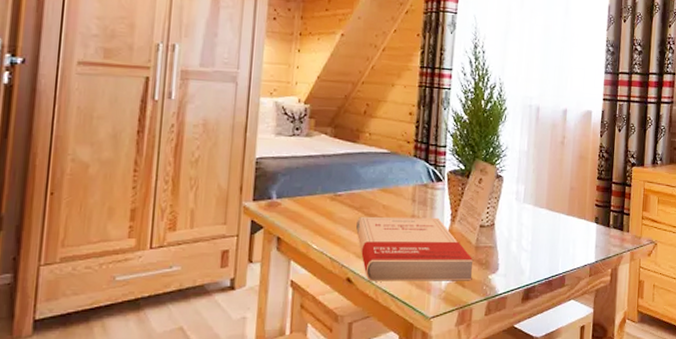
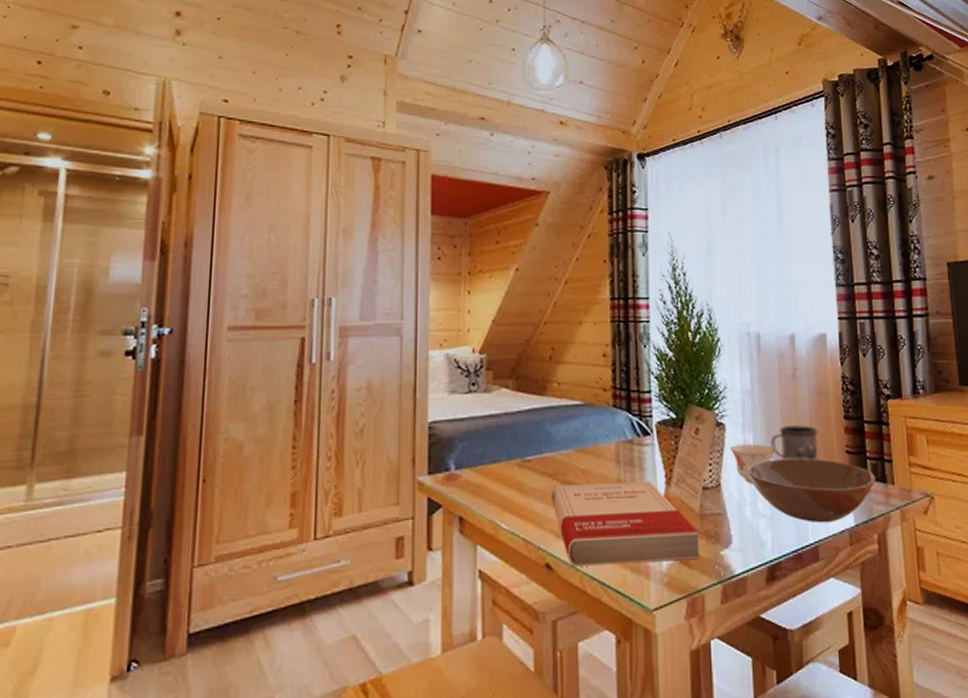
teacup: none [505,194,540,224] -> present [730,444,774,483]
soup bowl: none [518,207,616,259] -> present [748,458,876,523]
mug: none [538,181,576,211] -> present [771,425,819,461]

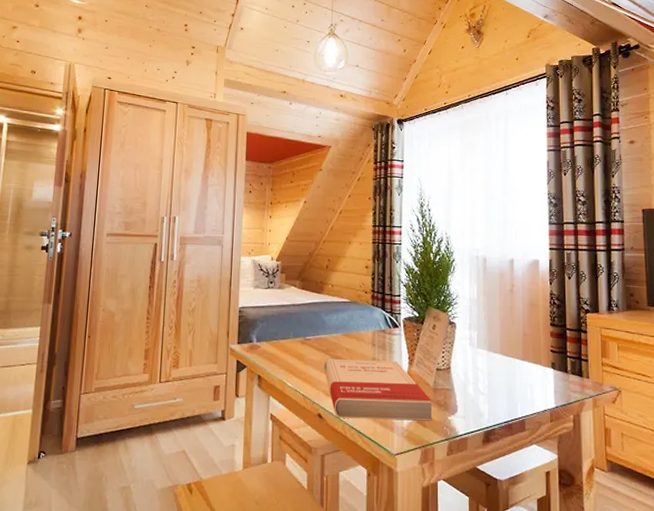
teacup: present [730,444,774,483] -> none [459,339,493,368]
soup bowl: present [748,458,876,523] -> none [473,352,574,403]
mug: present [771,425,819,461] -> none [491,328,529,356]

